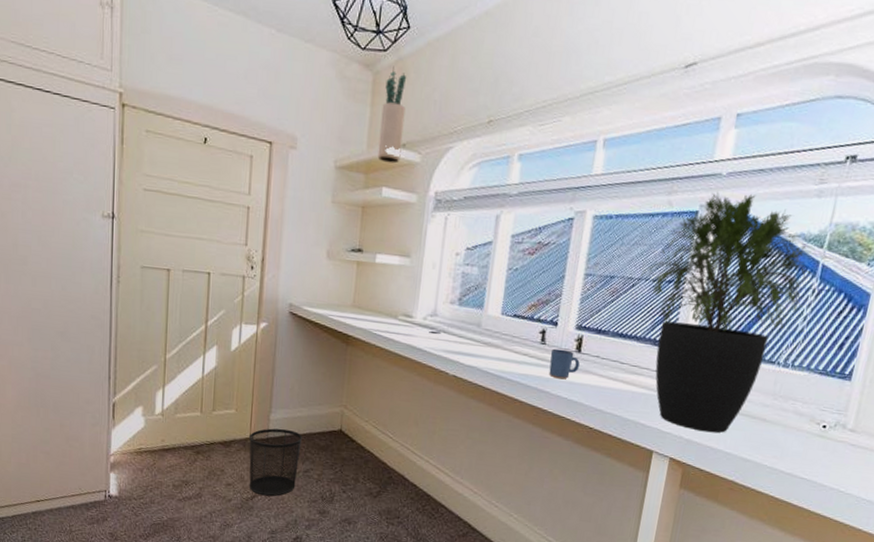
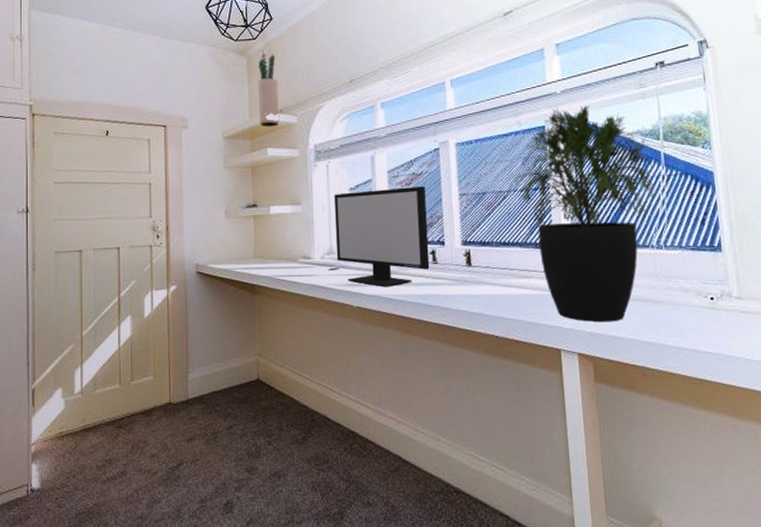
waste bin: present [249,428,302,496] -> none [169,387,222,462]
computer monitor: none [439,252,549,361] -> present [334,186,430,287]
mug: present [548,348,580,379] -> none [443,265,473,294]

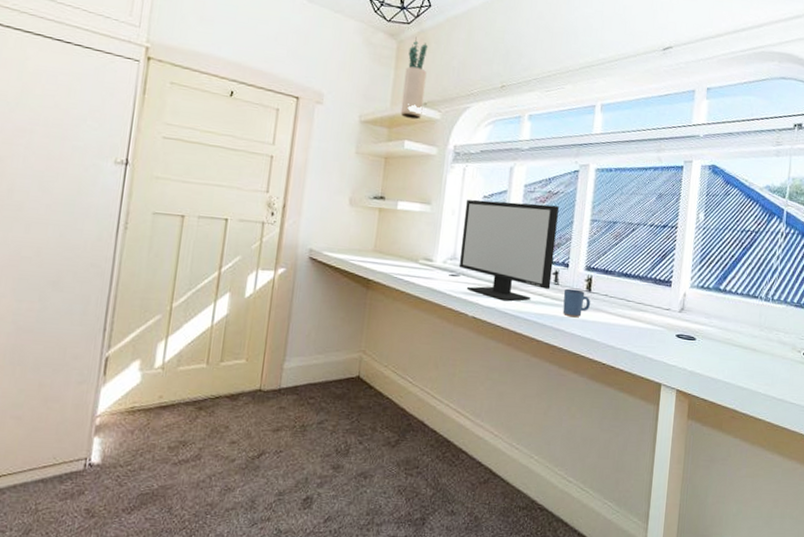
mug: none [443,265,473,294] -> present [562,288,590,318]
potted plant: present [507,105,658,322] -> none [639,151,781,364]

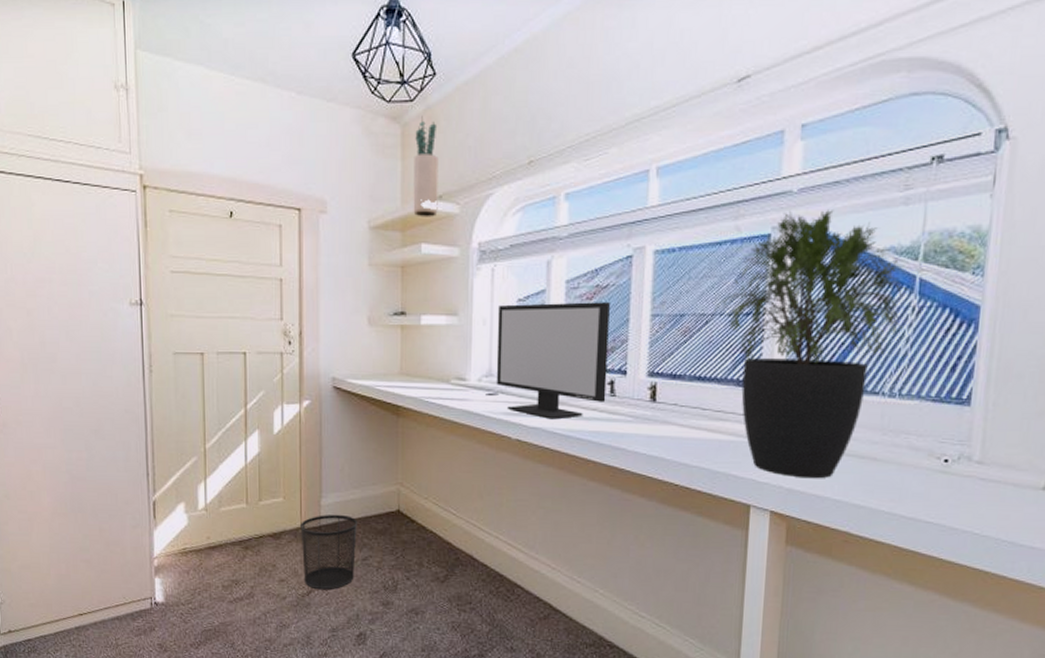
waste bin: none [256,377,317,453] -> present [300,514,357,590]
mug: present [562,288,590,318] -> none [622,400,656,433]
potted plant: none [639,151,781,364] -> present [713,210,911,479]

